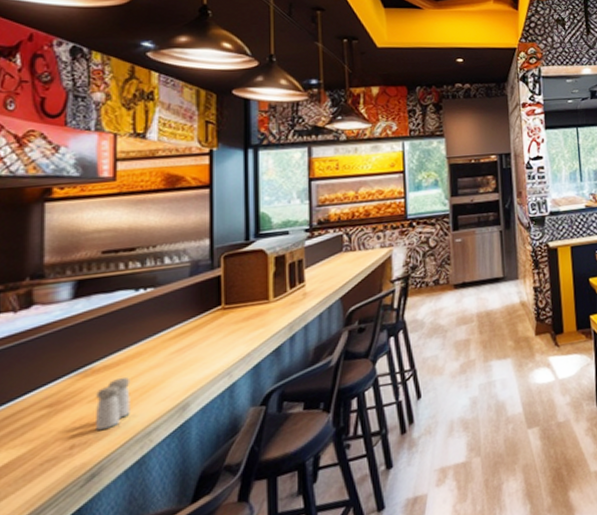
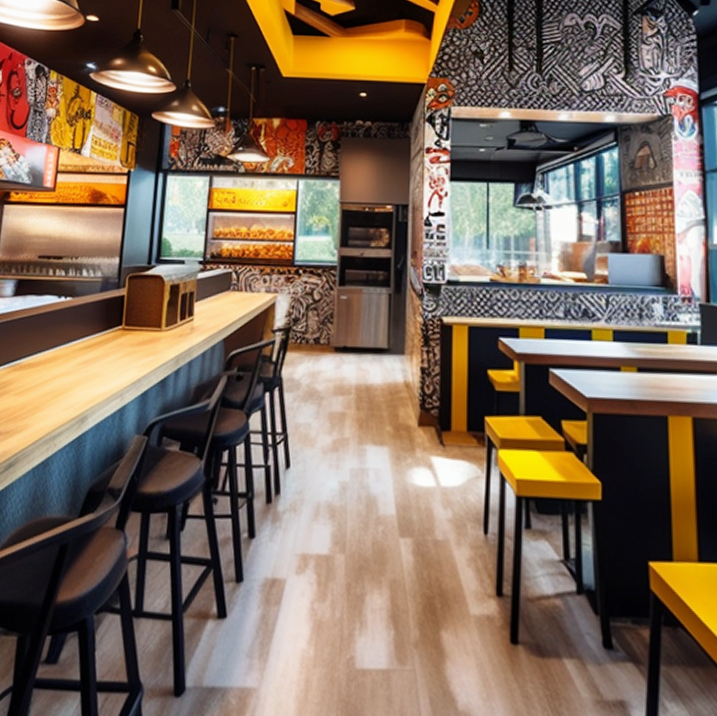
salt and pepper shaker: present [96,377,131,430] -> none [17,377,46,424]

